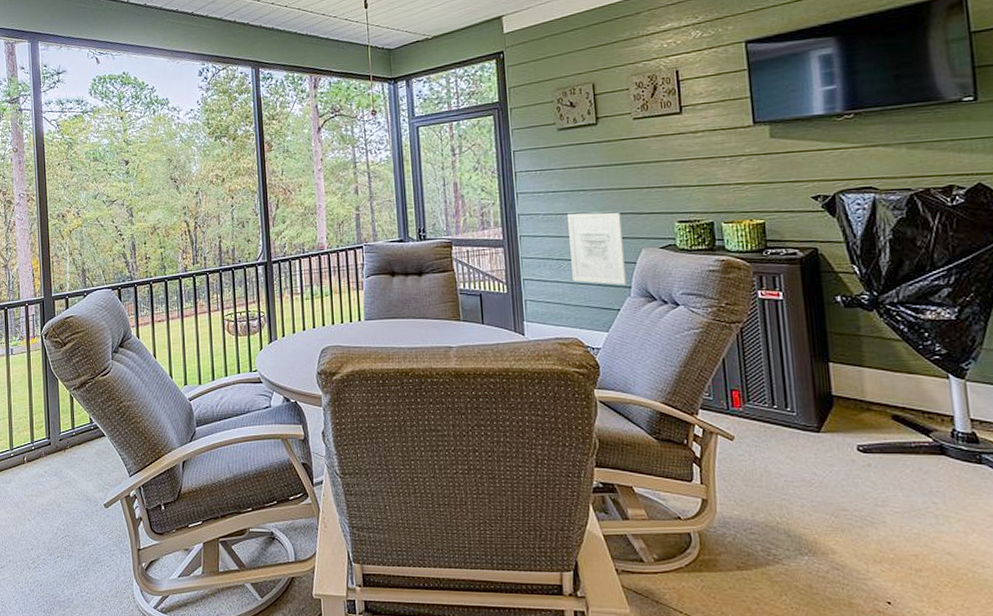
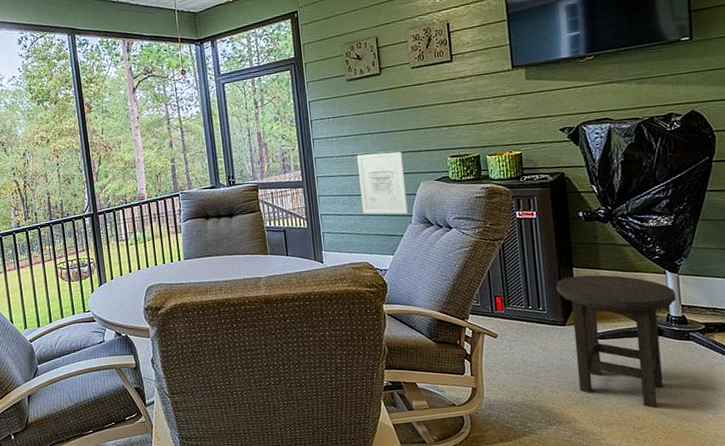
stool: none [808,372,964,546] -> present [556,274,677,408]

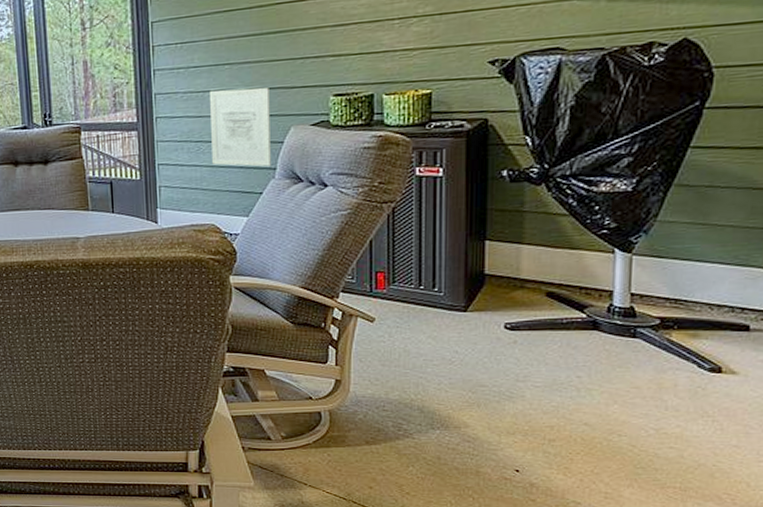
stool: present [556,274,677,408] -> none [460,250,626,417]

